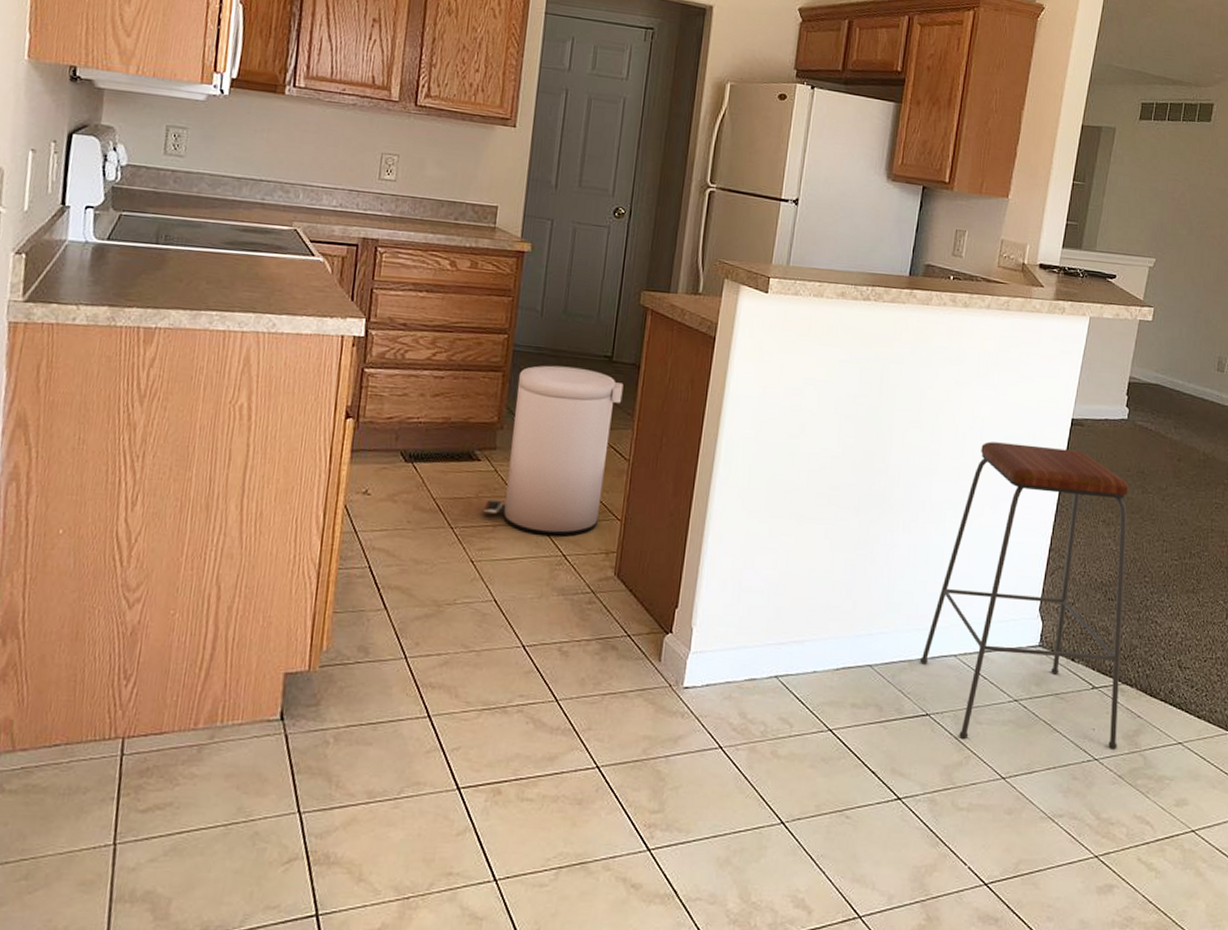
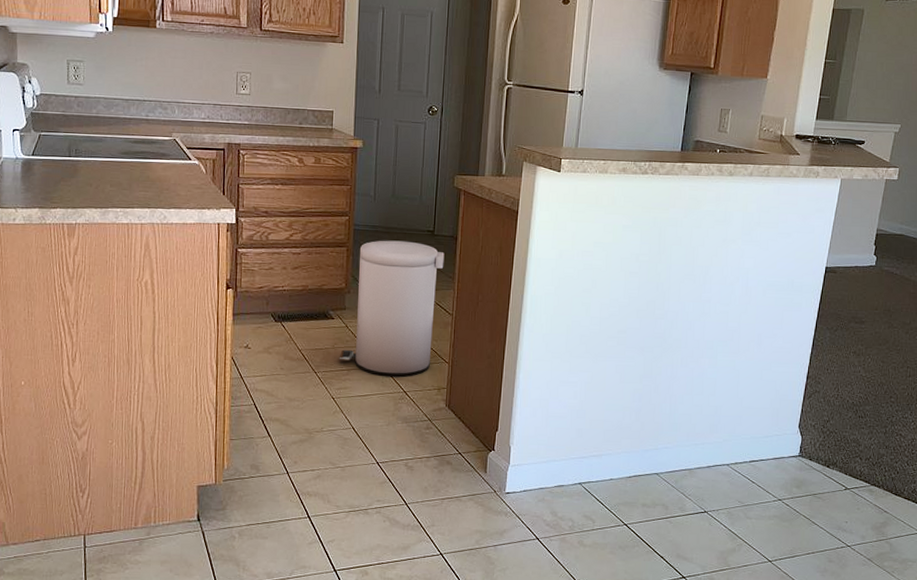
bar stool: present [920,441,1129,750] -> none [698,289,877,538]

